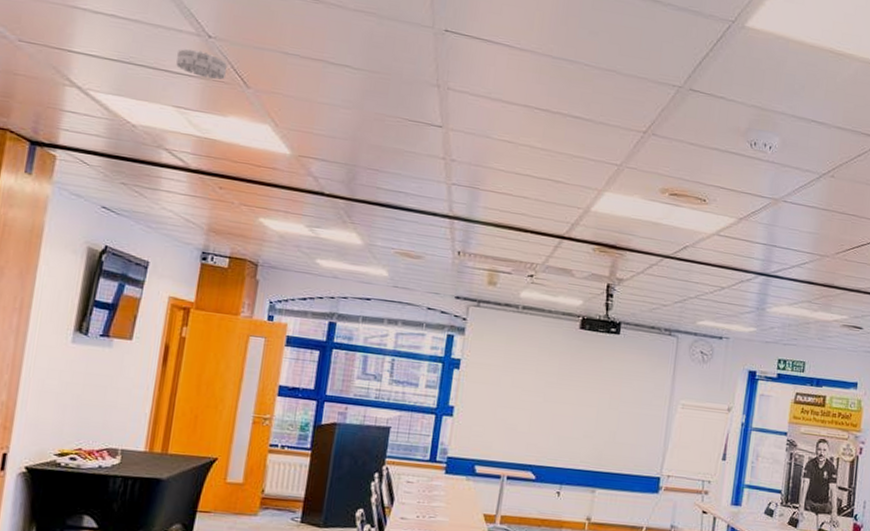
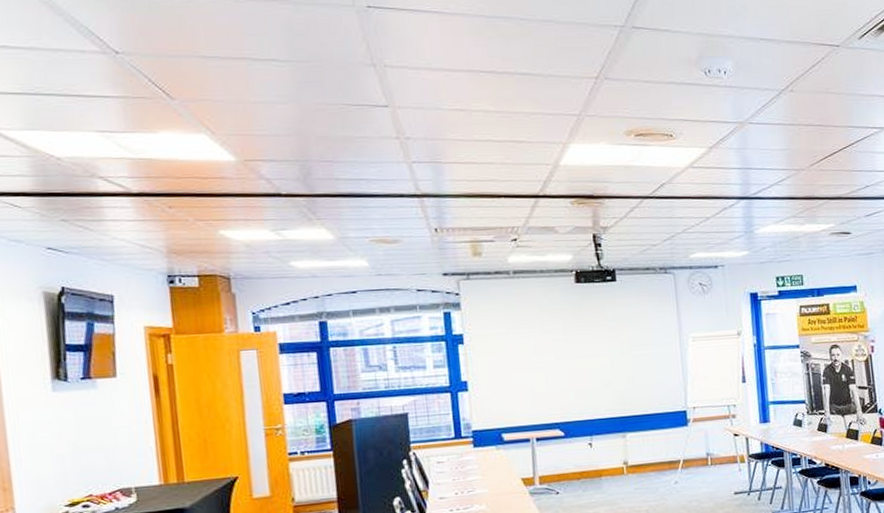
smoke detector: present [176,49,227,80] -> none [85,68,145,97]

